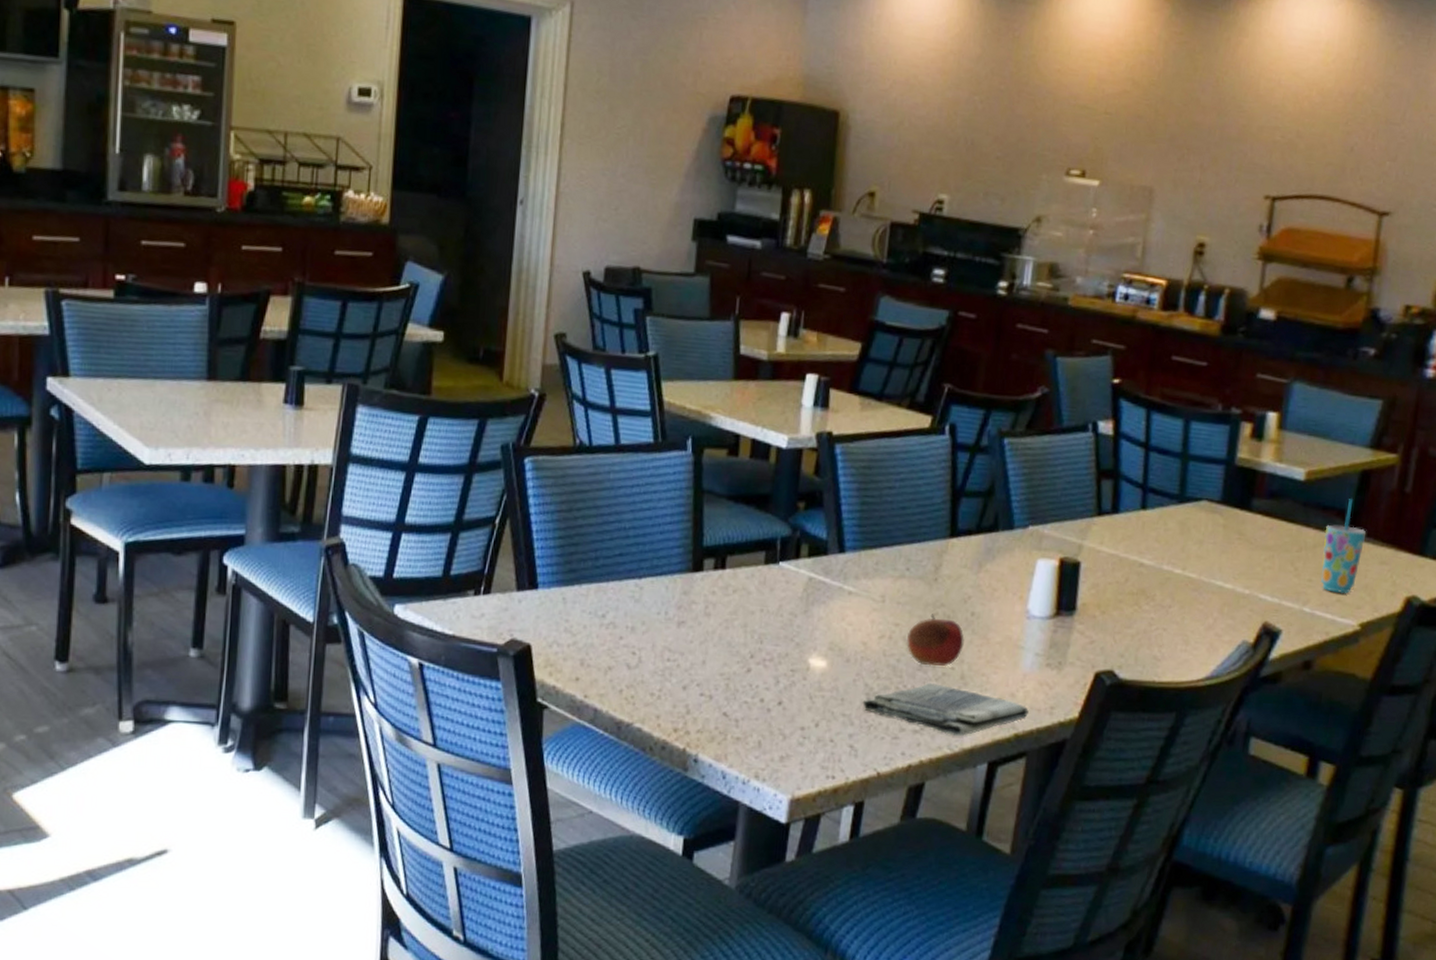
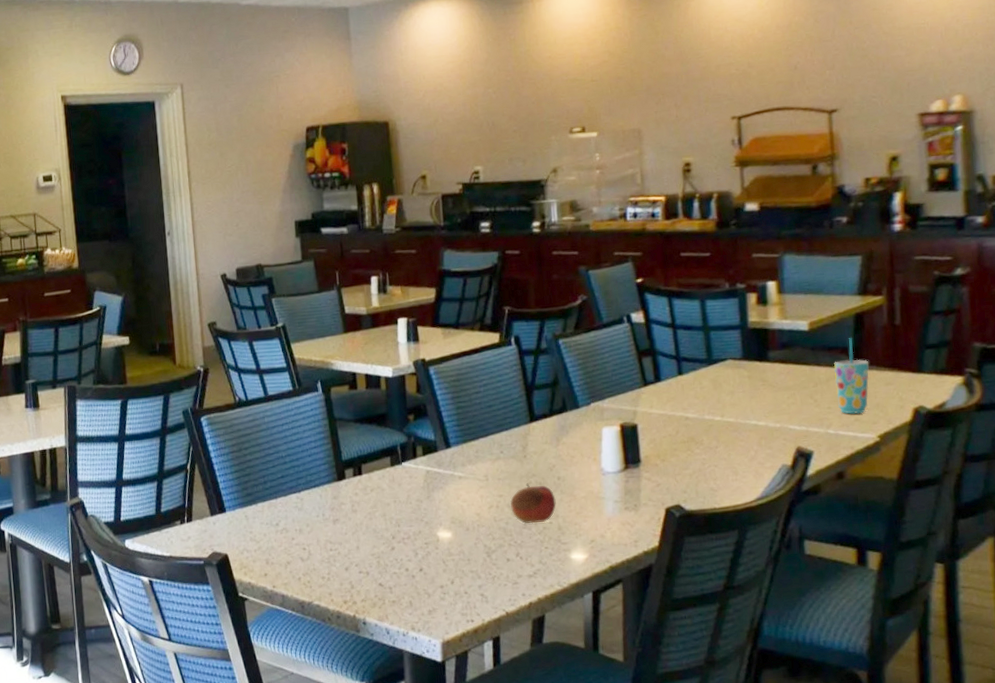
dish towel: present [862,683,1029,737] -> none [484,536,618,575]

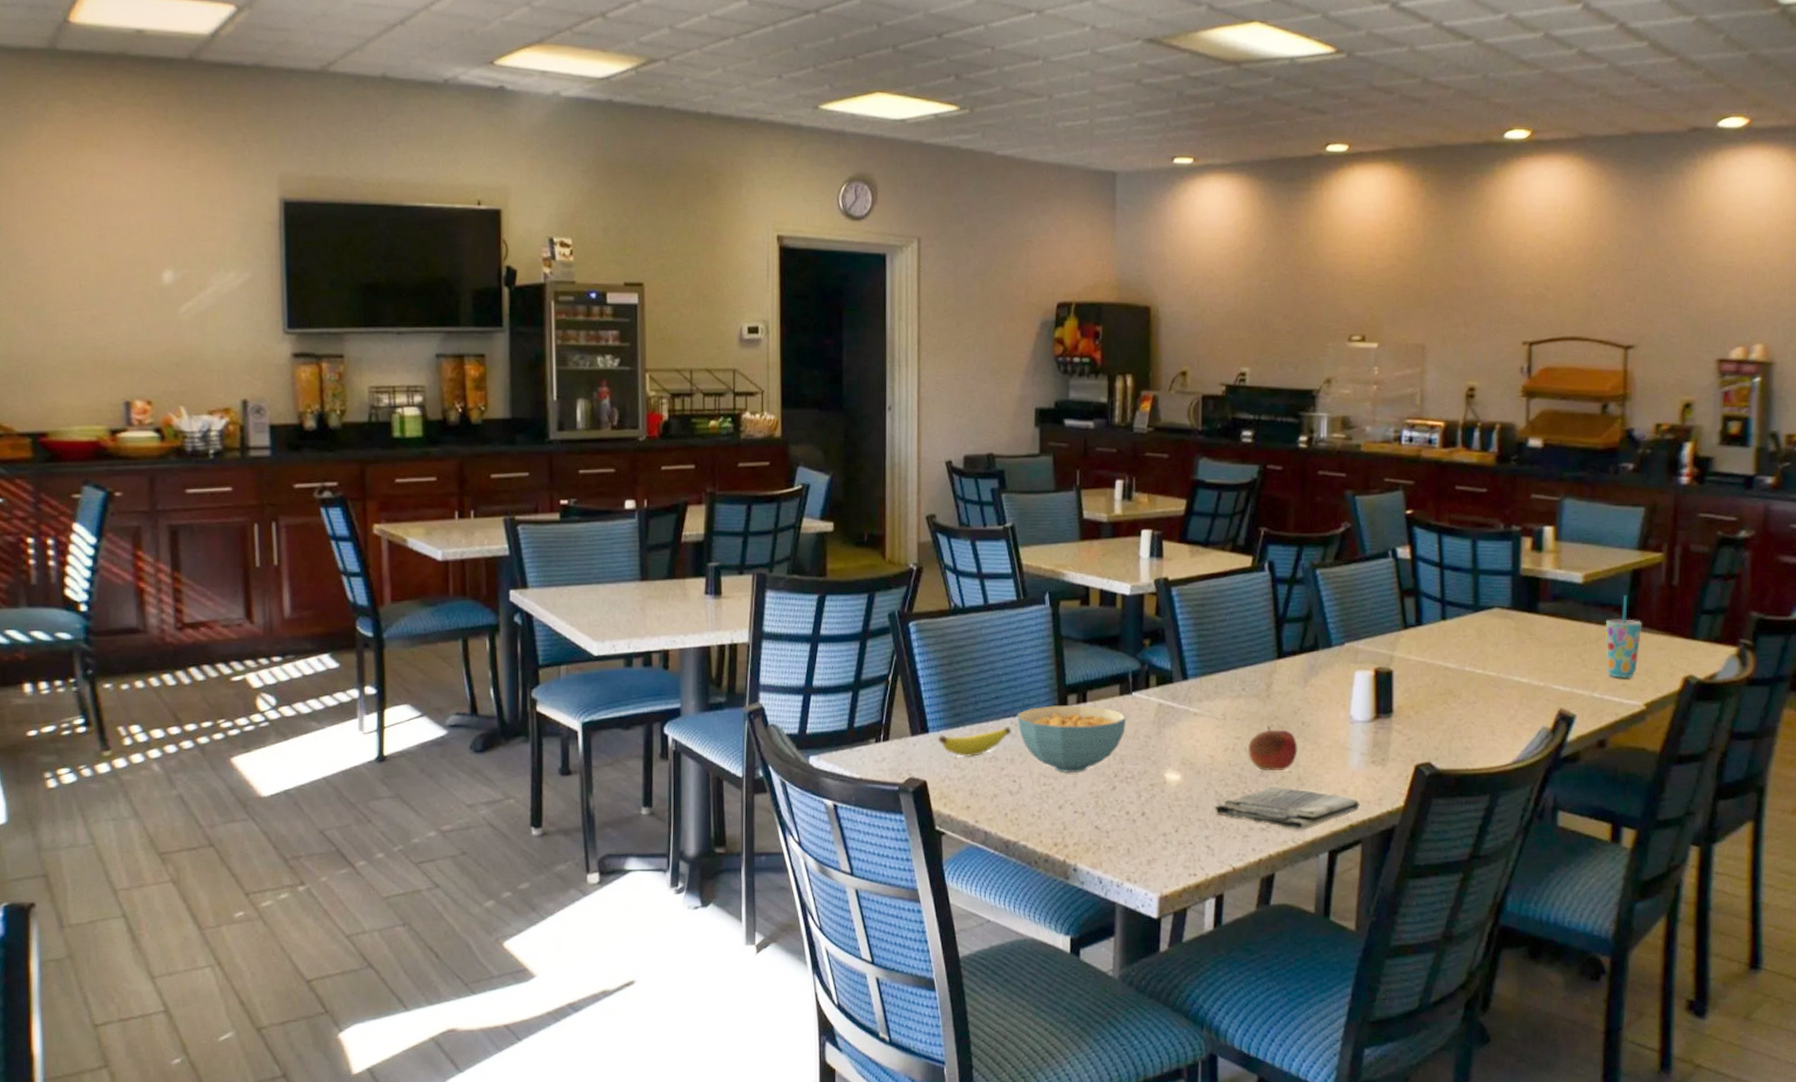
banana: none [234,502,299,531] -> present [938,727,1012,757]
cereal bowl: none [301,477,399,538] -> present [1017,705,1127,773]
dish towel: none [484,536,618,575] -> present [1214,786,1360,831]

